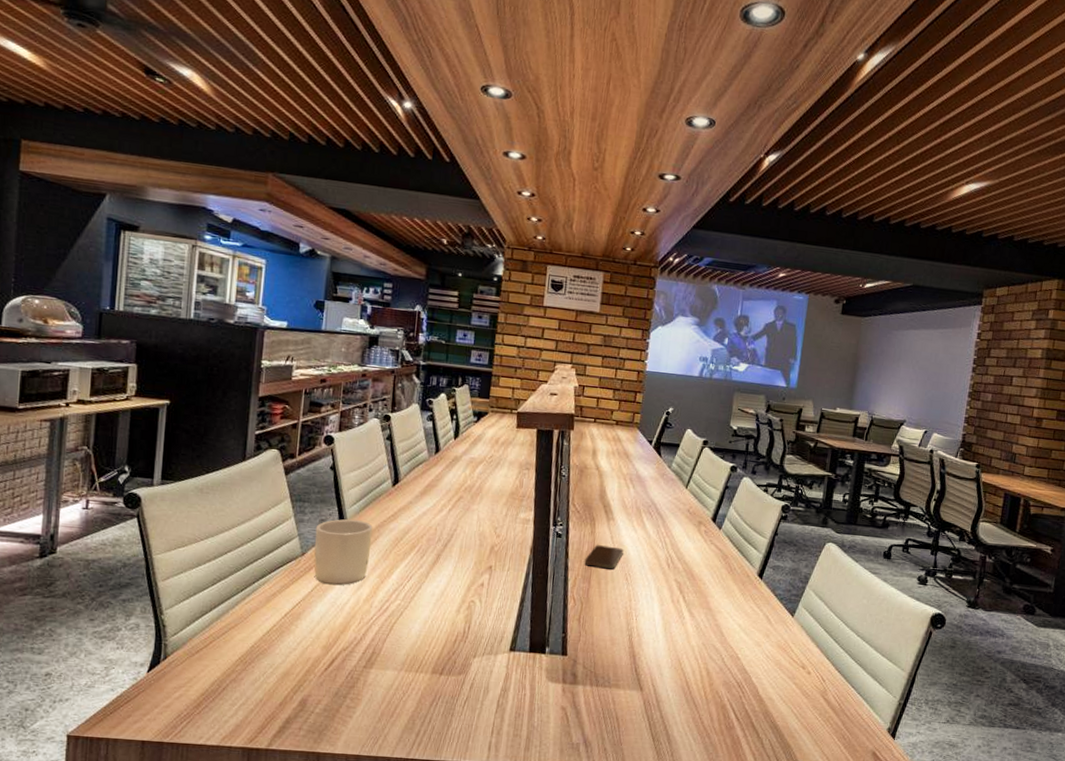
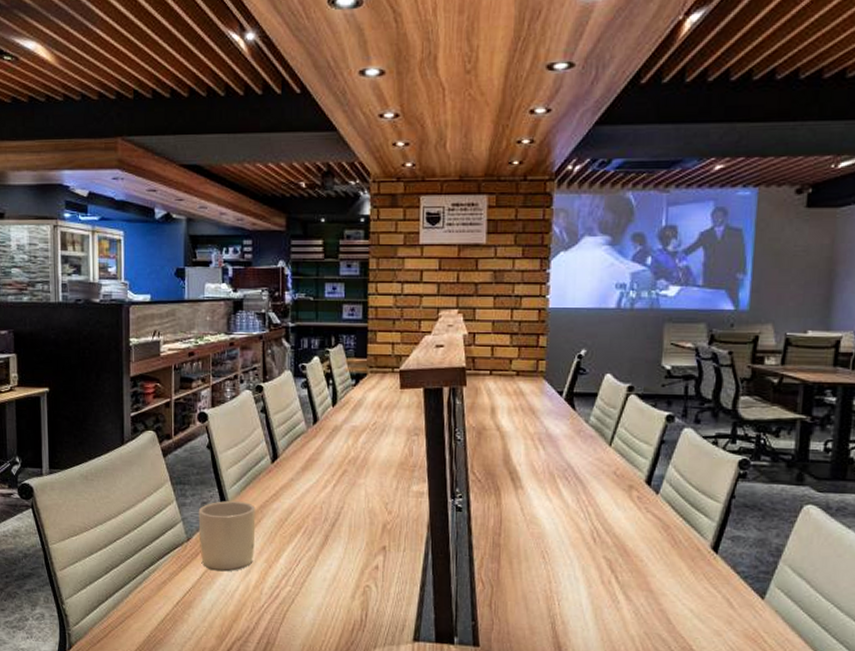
smartphone: present [583,545,624,569] -> none [490,518,537,547]

